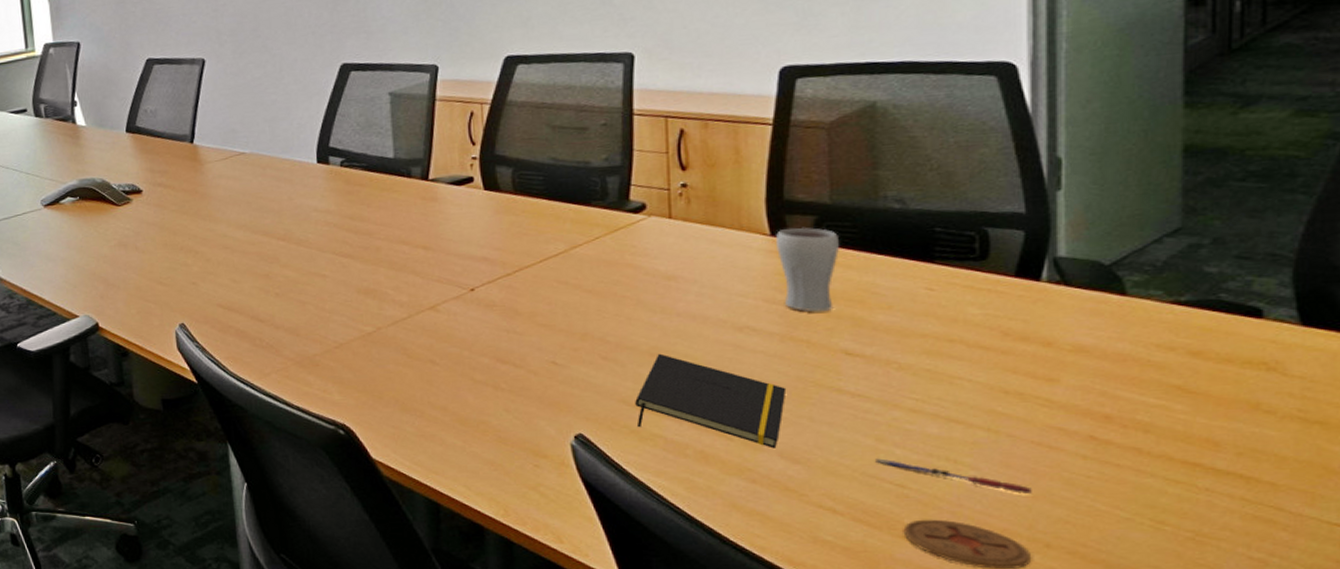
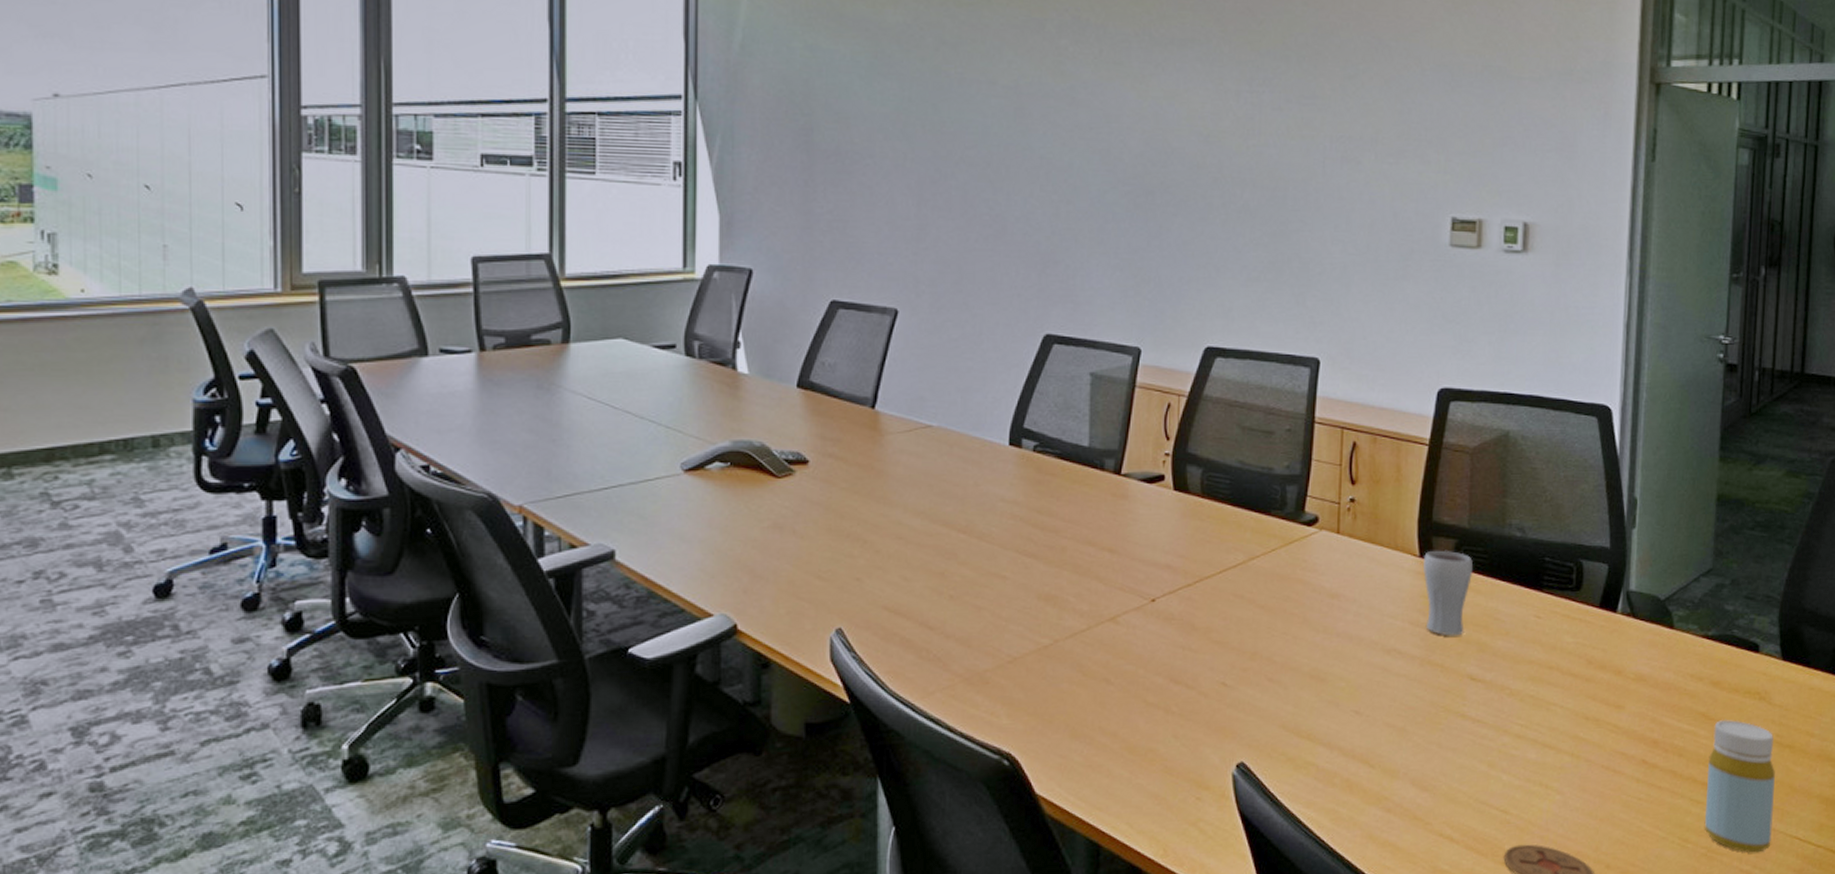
notepad: present [635,353,787,449] -> none [1293,675,1422,776]
pen: present [875,458,1032,495] -> none [1487,784,1600,818]
bottle: none [1188,392,1299,540] -> present [1704,719,1775,853]

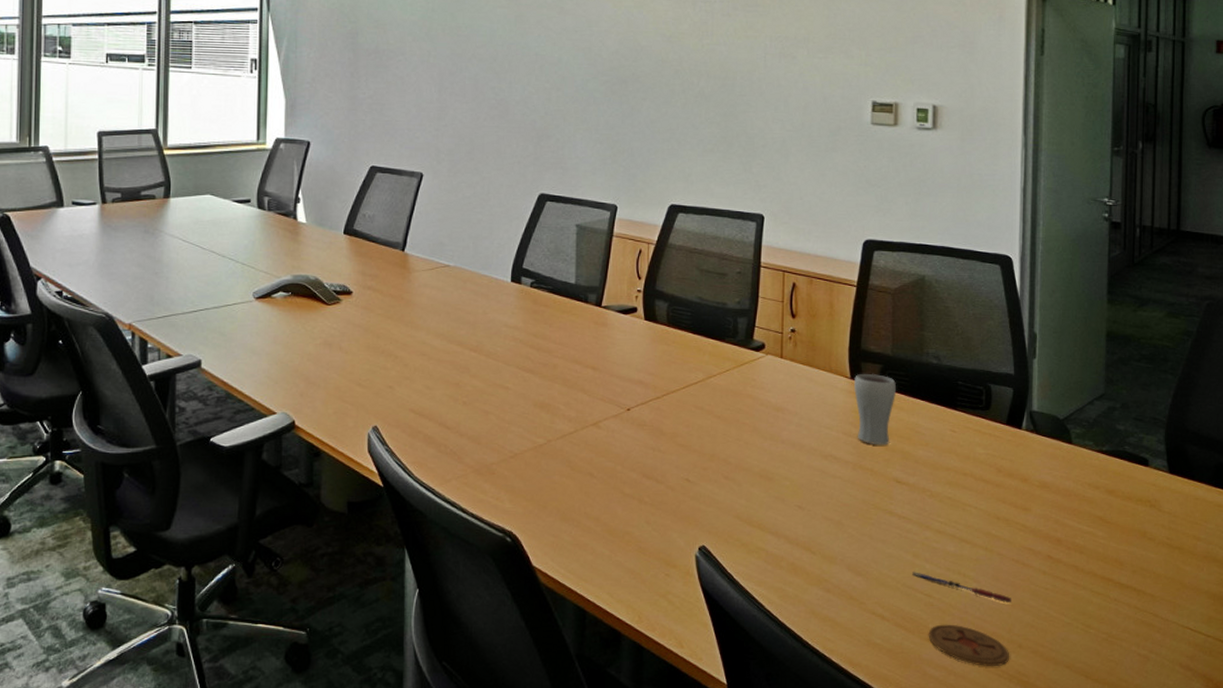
pen: none [1487,784,1600,818] -> present [912,572,1011,604]
bottle: present [1704,719,1775,853] -> none [1104,522,1167,640]

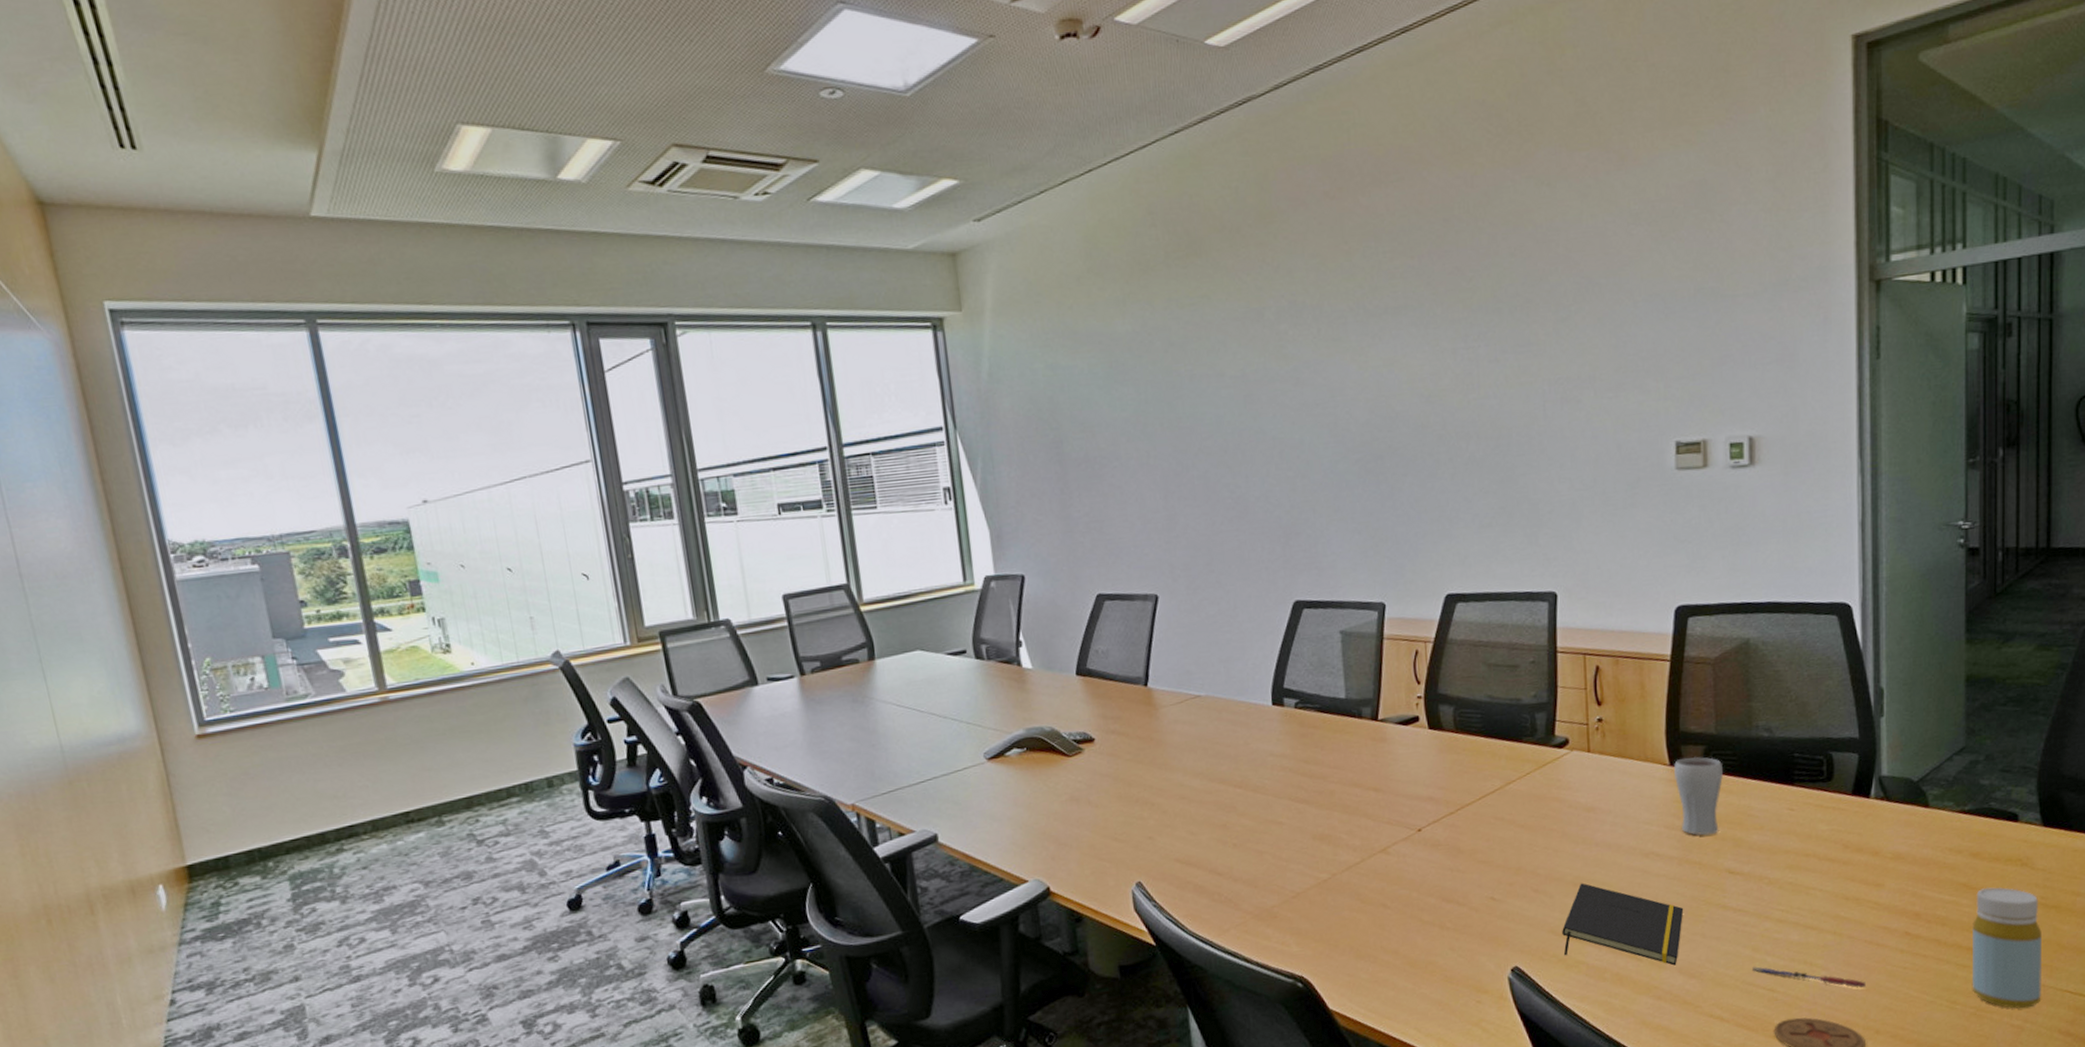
notepad: none [746,475,855,562] -> present [1562,883,1684,966]
bottle: none [1104,522,1167,640] -> present [1971,887,2043,1009]

